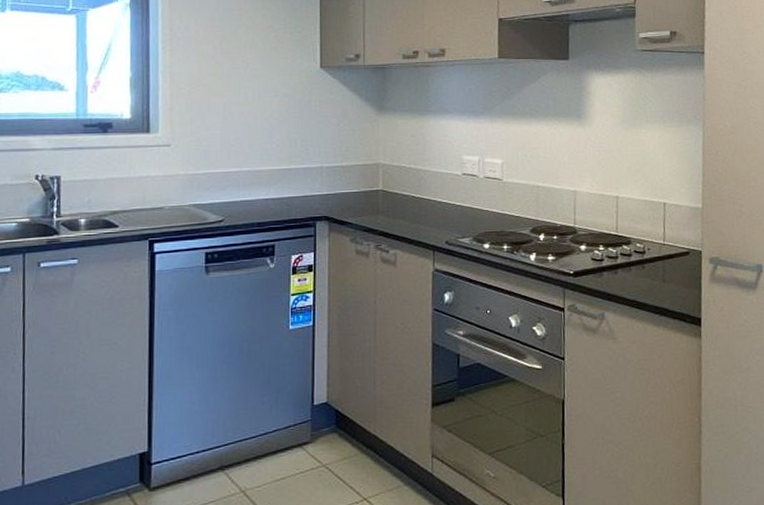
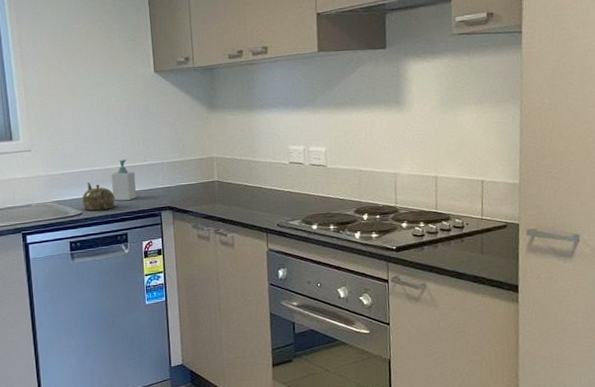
teapot: none [225,185,264,217] -> present [82,182,116,211]
soap bottle: none [261,161,290,208] -> present [111,159,136,201]

